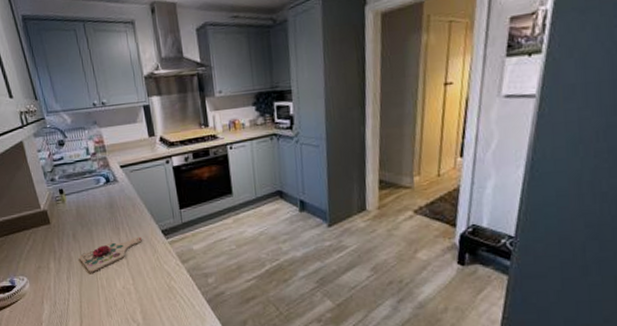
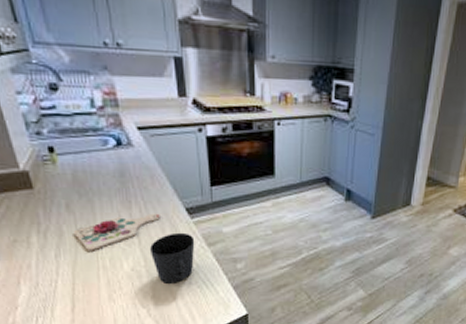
cup: none [136,252,172,300] -> present [150,232,195,285]

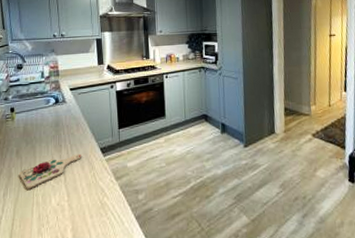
cup: present [150,232,195,285] -> none [73,169,106,217]

